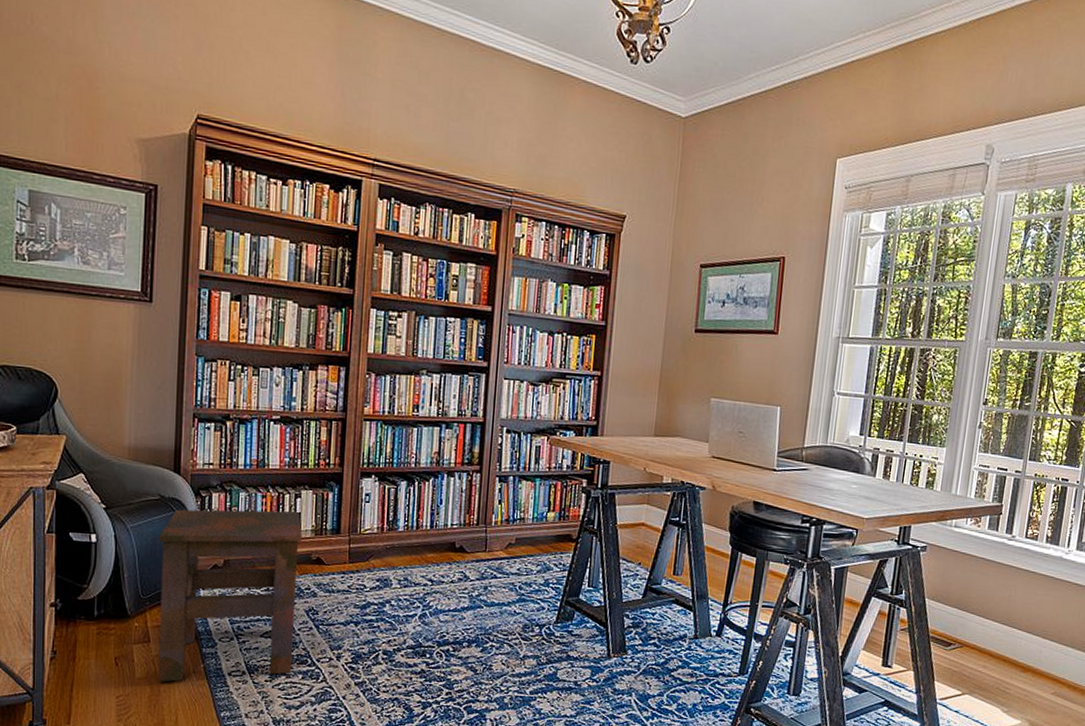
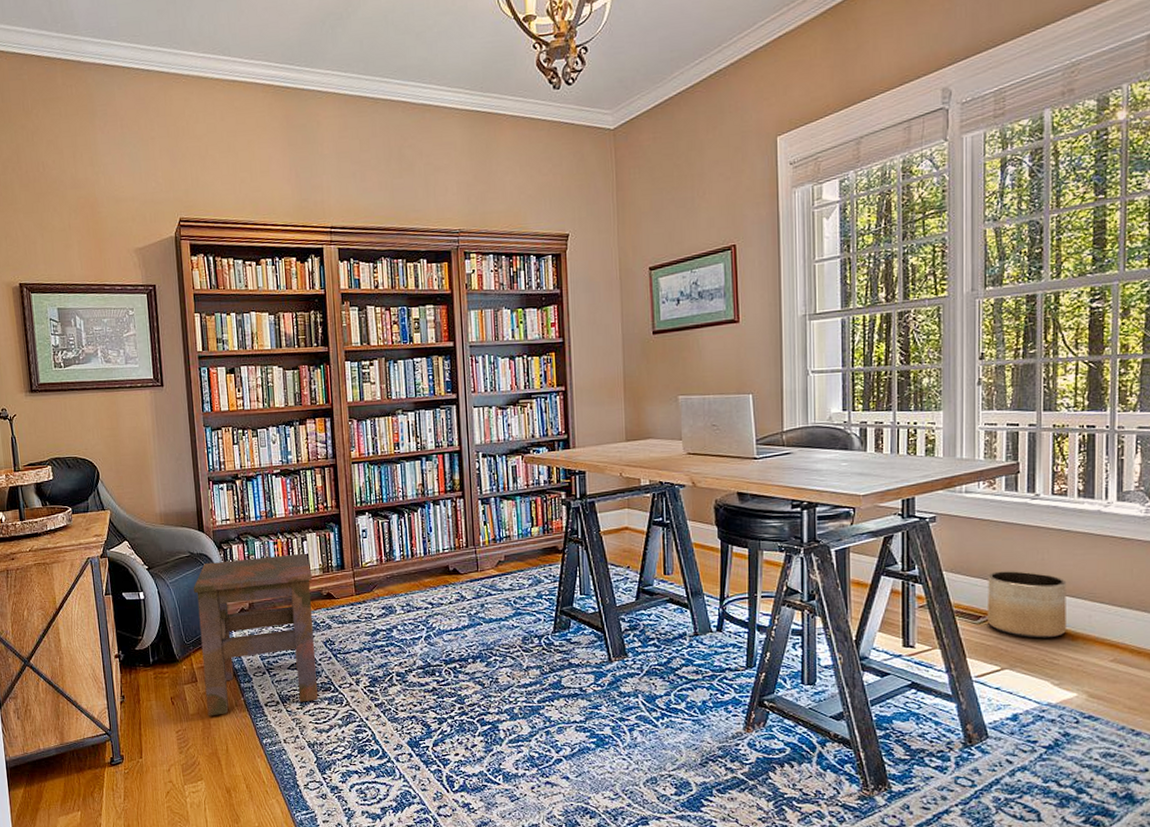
planter: none [956,603,1026,669] -> present [986,571,1067,638]

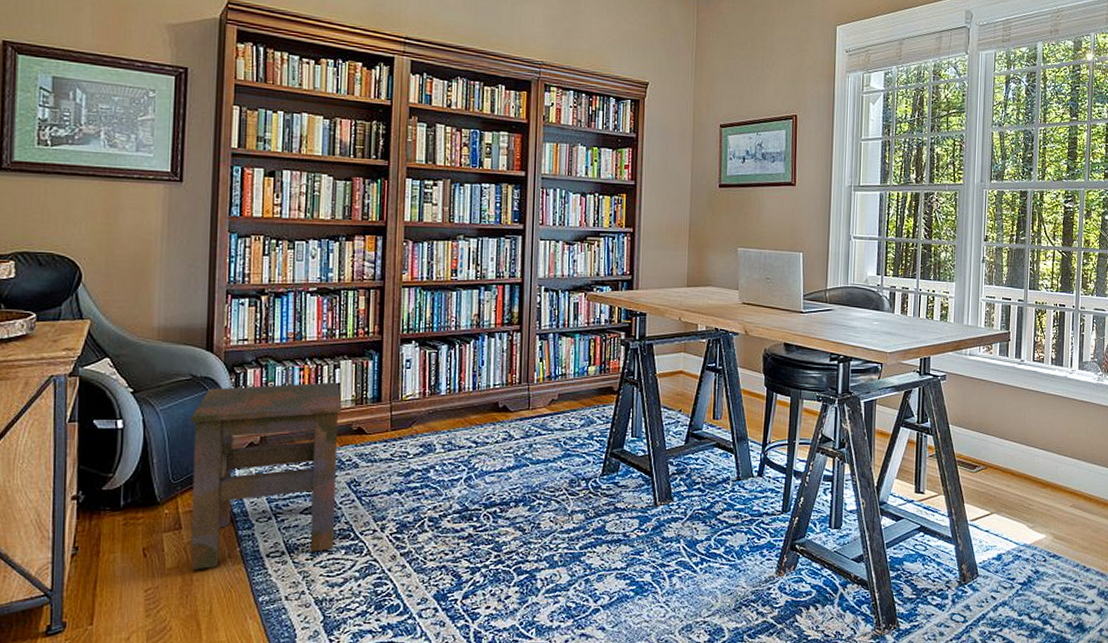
planter: present [986,571,1067,638] -> none [981,426,1041,486]

